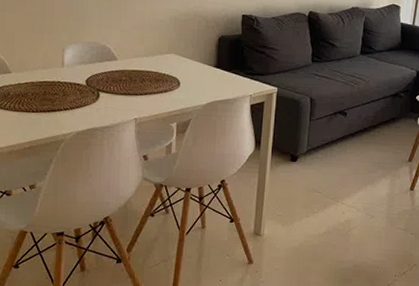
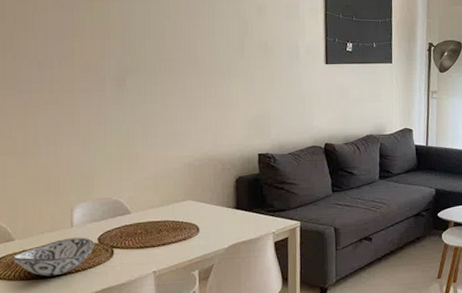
decorative bowl: none [8,76,83,111] -> present [12,237,95,277]

